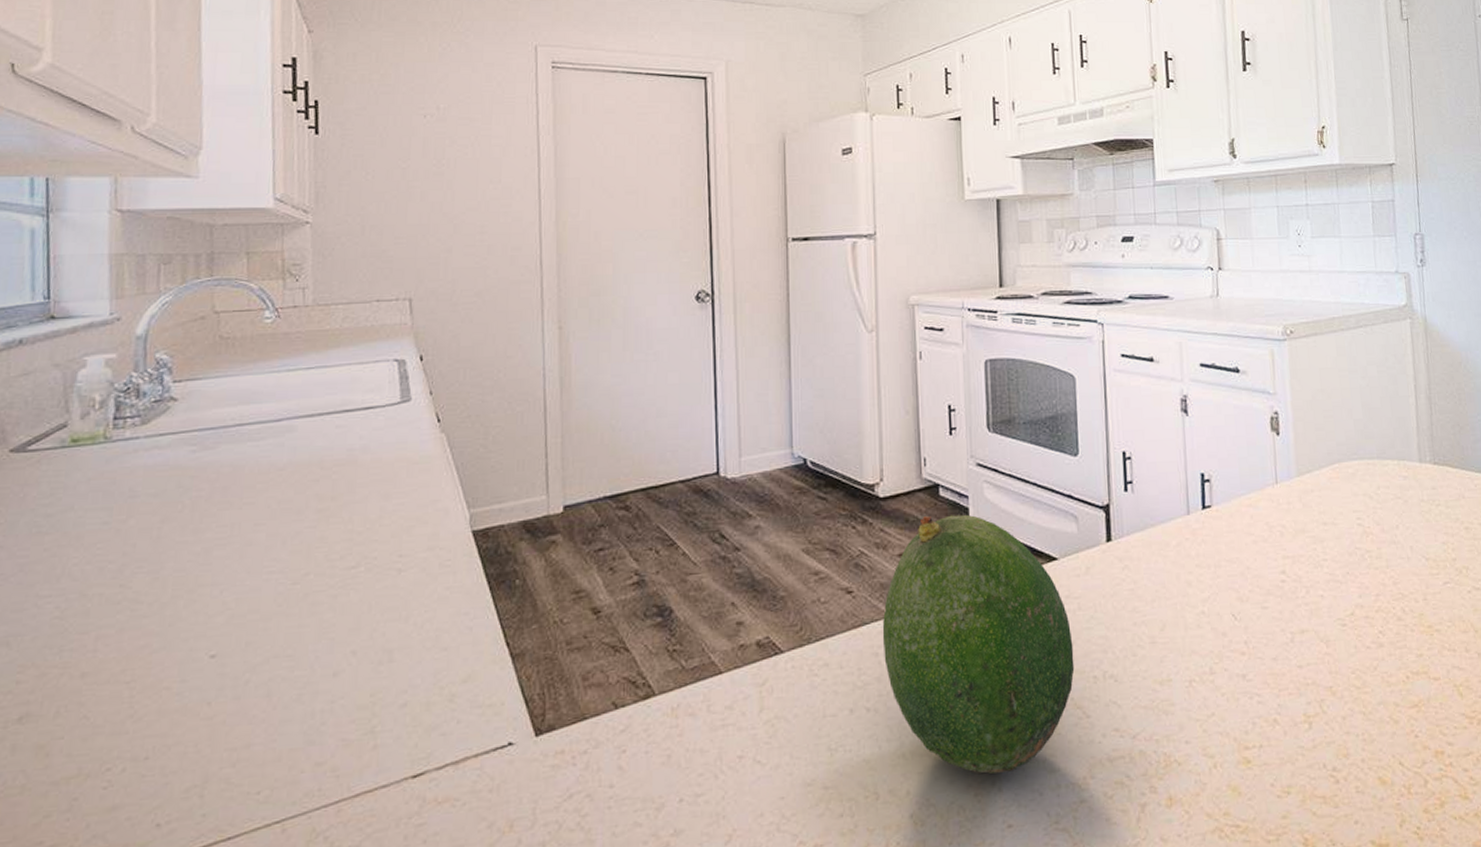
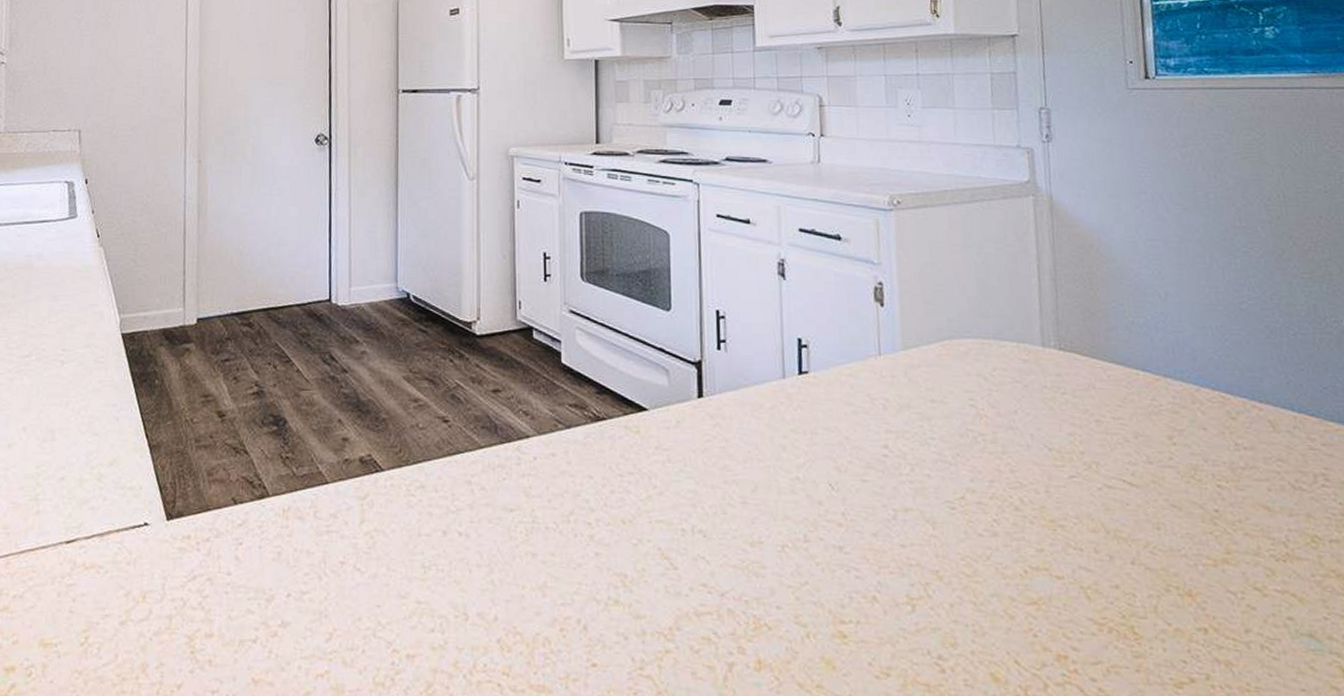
fruit: present [882,514,1075,774] -> none [475,357,663,612]

